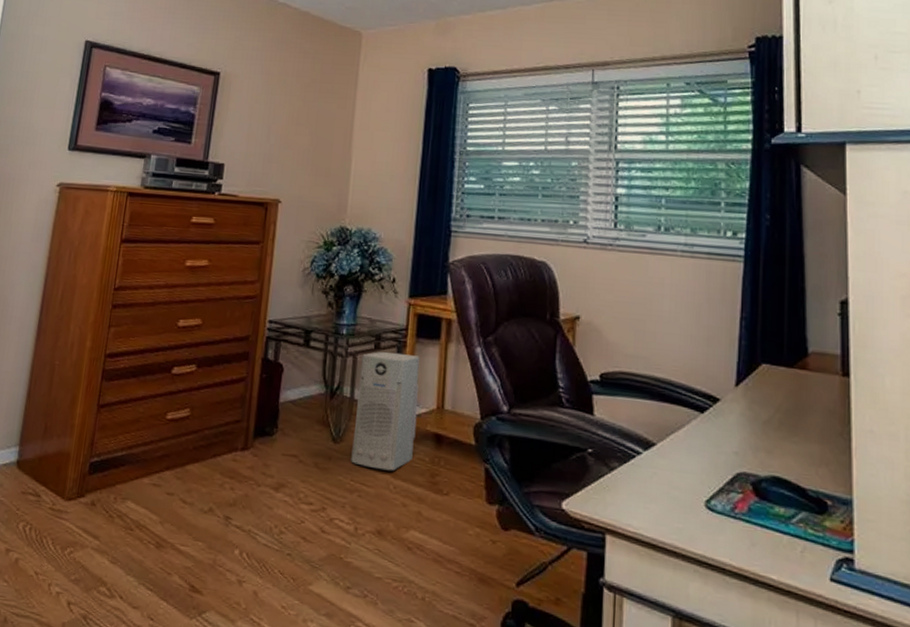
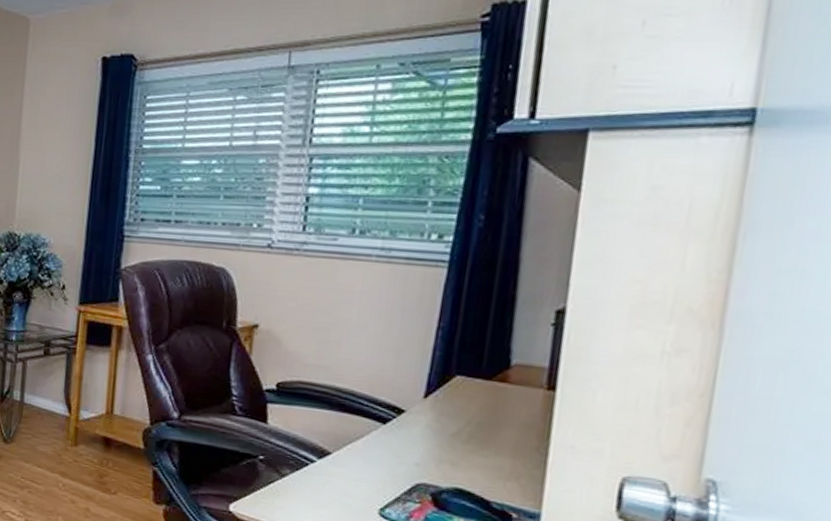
air purifier: present [351,351,419,472] -> none [21,357,89,471]

